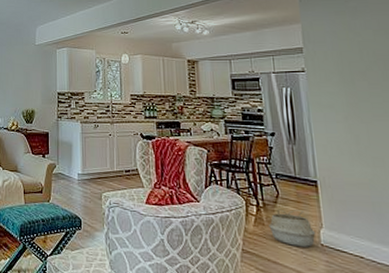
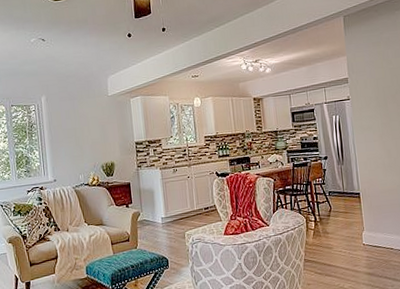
woven basket: present [269,209,316,248] -> none [324,219,359,250]

